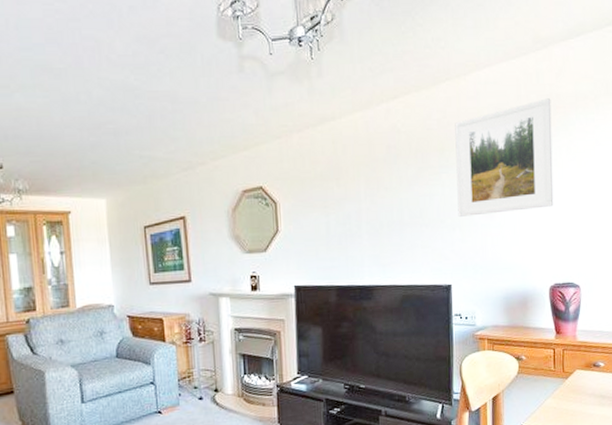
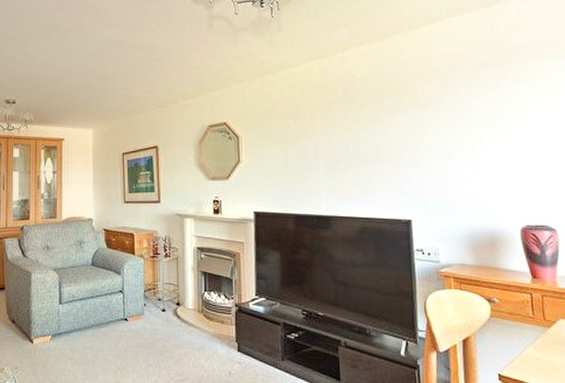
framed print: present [455,98,554,217] -> none [409,48,519,155]

